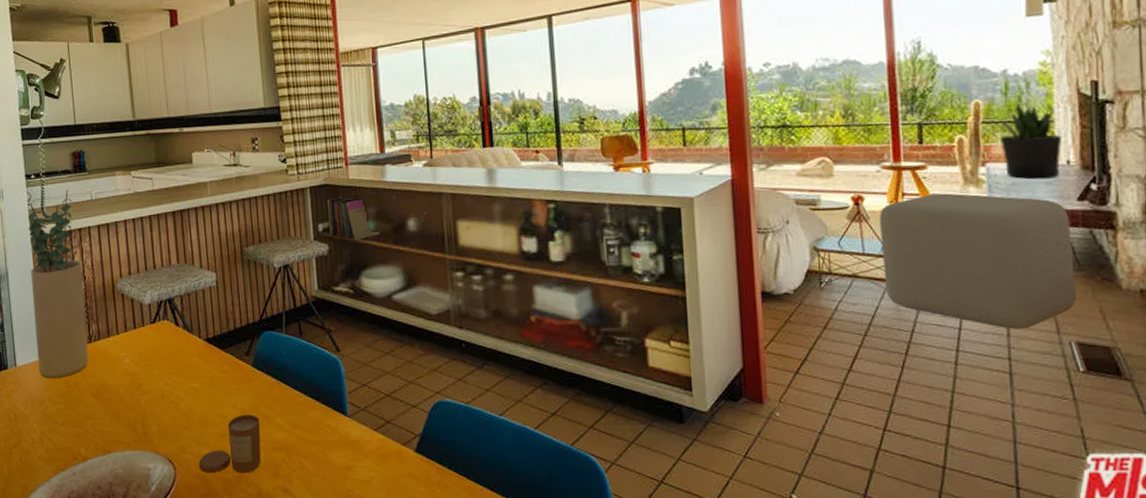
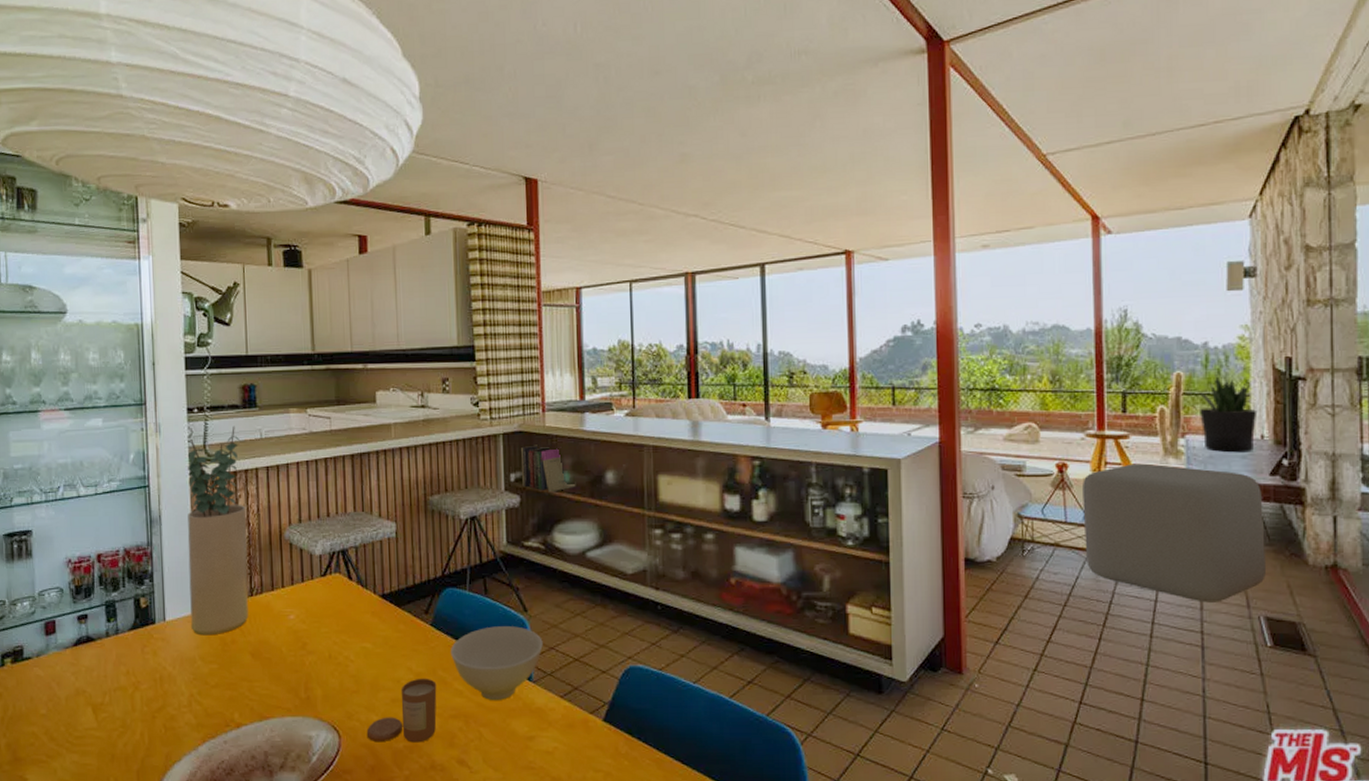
bowl: none [271,365,356,434] -> present [451,626,543,700]

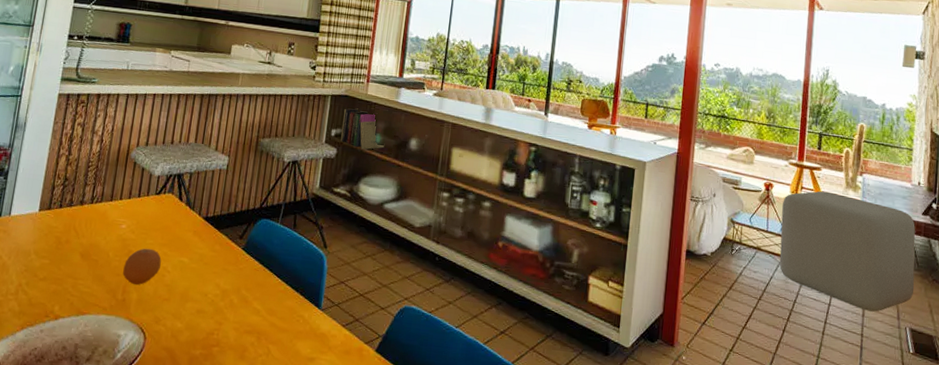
vase: present [187,425,249,636] -> none [32,55,109,234]
fruit: none [301,638,342,679] -> present [122,248,162,285]
candle: present [366,678,437,743] -> none [169,294,239,352]
bowl: present [451,626,543,700] -> none [255,257,336,323]
planter: present [1198,374,1258,453] -> none [875,130,917,195]

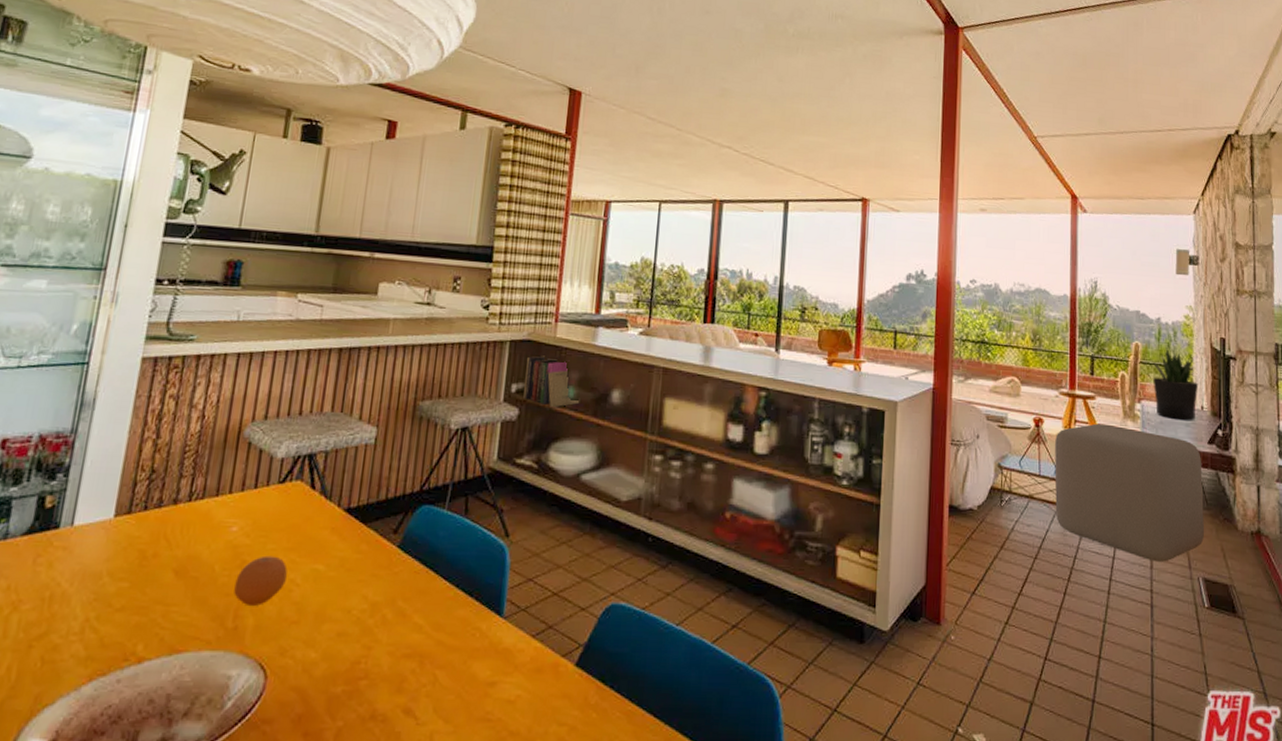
planter: none [875,130,917,195] -> present [1152,347,1199,421]

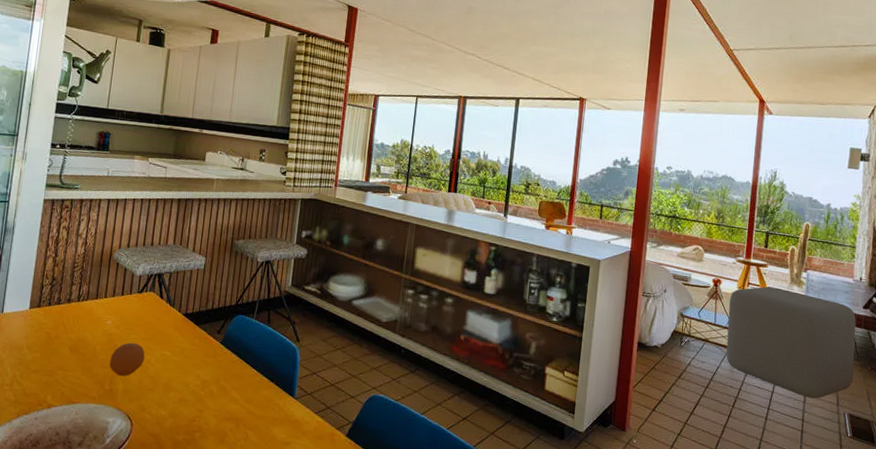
books: present [523,355,580,408] -> none [311,211,353,250]
planter: present [1152,347,1199,421] -> none [819,228,860,290]

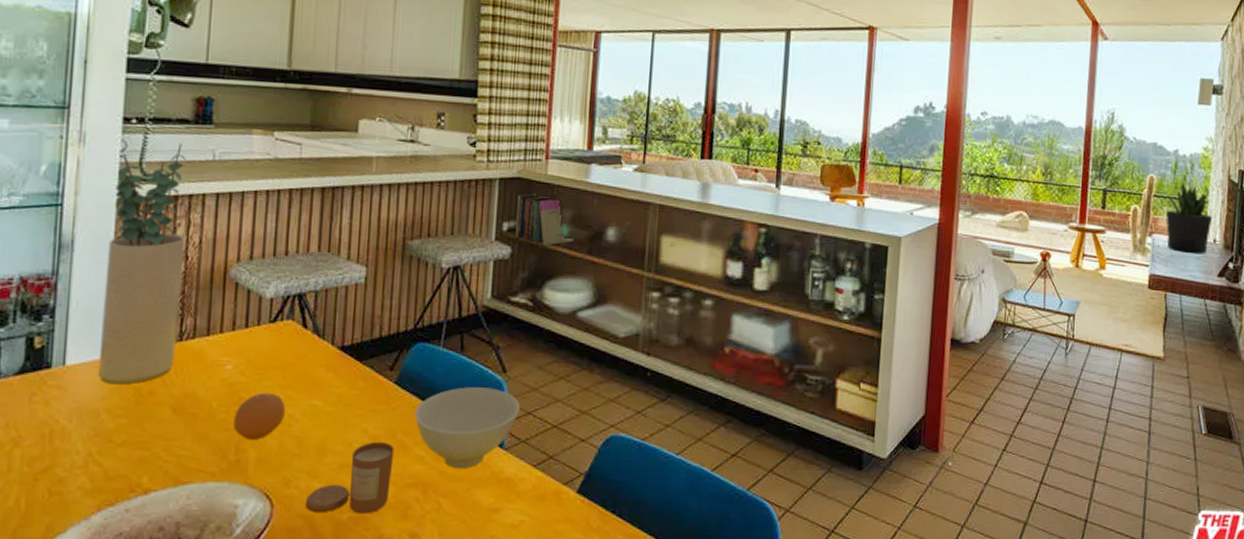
vase: none [24,163,91,330] -> present [99,143,188,385]
candle: none [154,384,218,437] -> present [305,441,395,514]
bowl: none [233,350,308,410] -> present [415,387,520,468]
books: none [311,211,353,250] -> present [516,193,574,246]
pouf: present [726,286,856,399] -> none [1058,257,1210,392]
planter: none [819,228,860,290] -> present [1166,180,1213,255]

